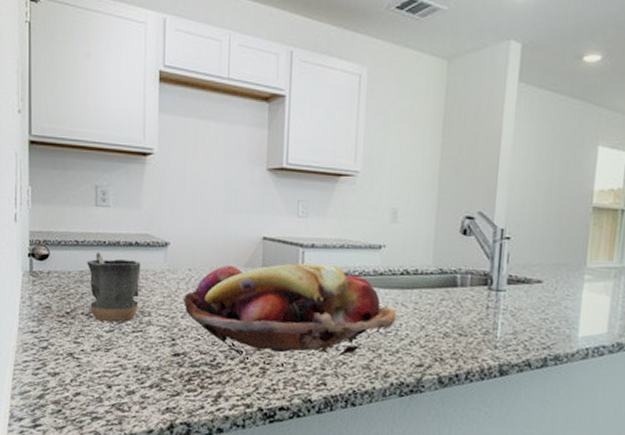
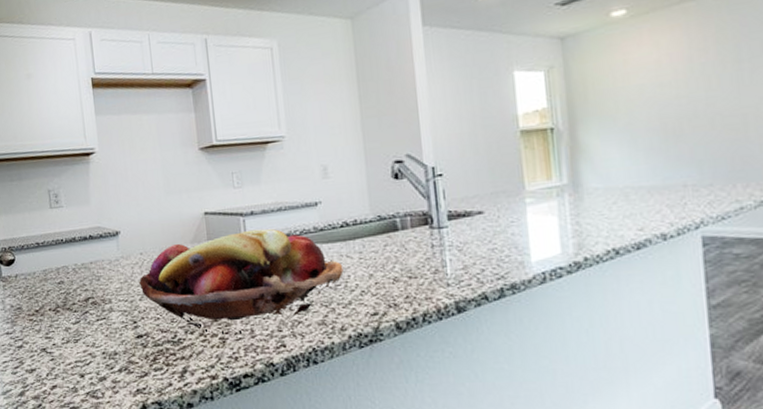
mug: present [86,252,141,323] -> none [48,250,100,315]

